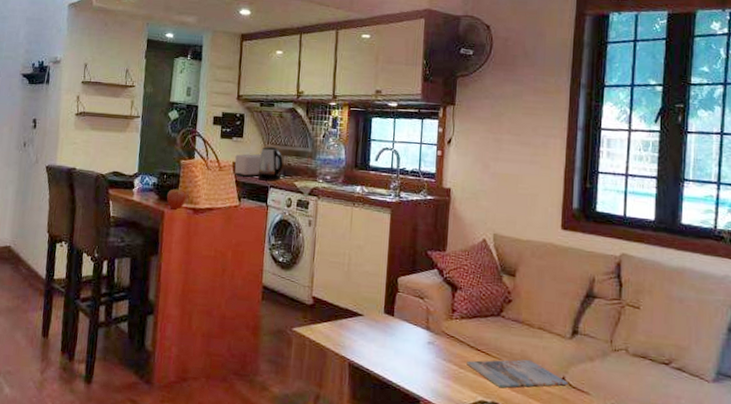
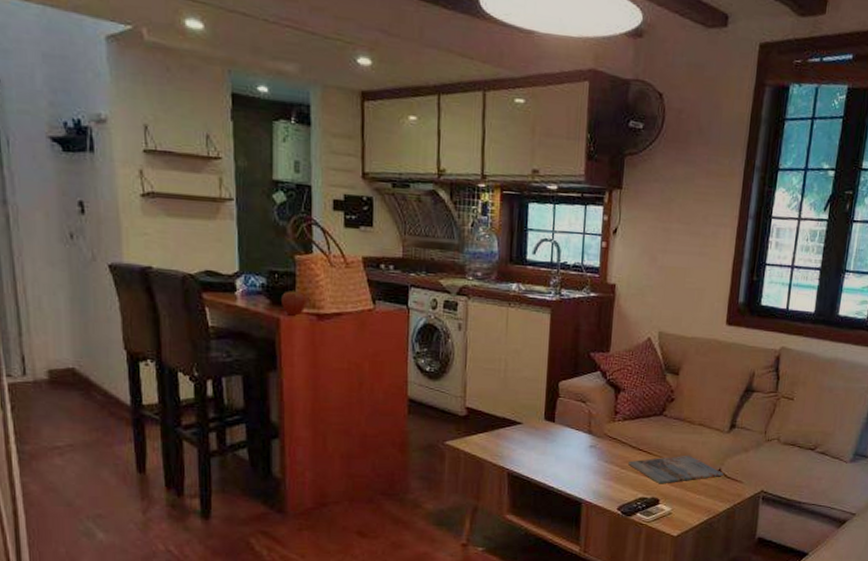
toaster: present [234,153,261,177] -> none [364,246,396,275]
kettle: present [257,146,283,182] -> none [394,237,424,280]

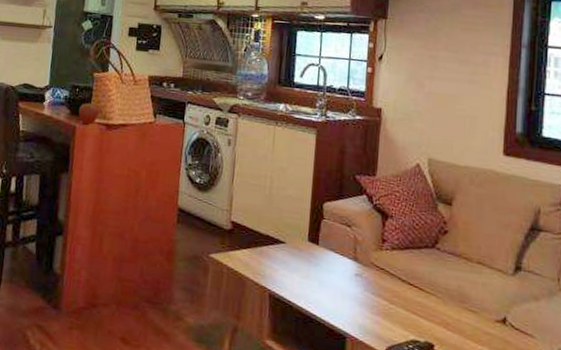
magazine: present [628,455,724,484] -> none [398,295,510,327]

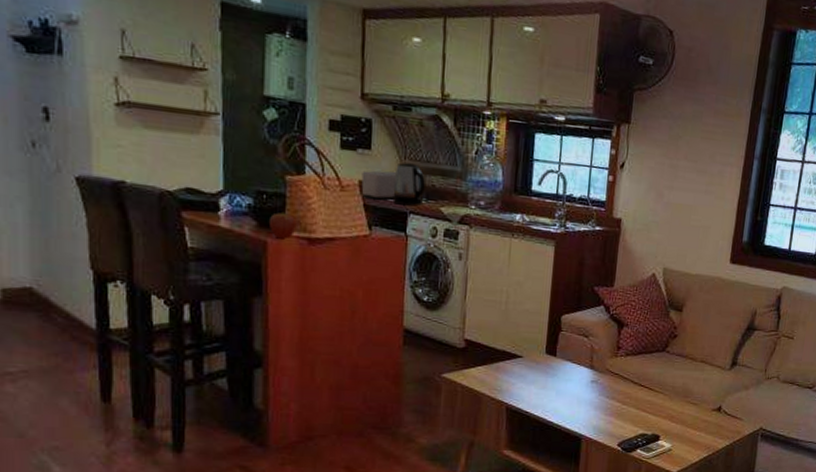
toaster: none [150,67,178,92] -> present [361,170,396,200]
kettle: none [174,59,202,97] -> present [392,162,425,206]

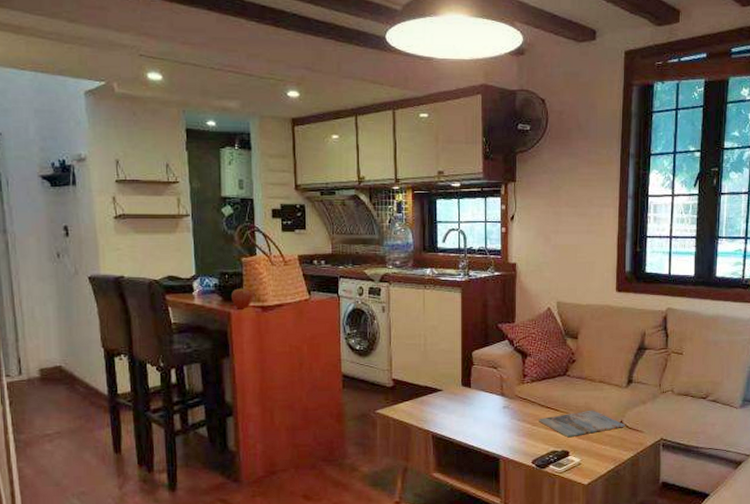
toaster: present [361,170,396,200] -> none [300,244,327,269]
kettle: present [392,162,425,206] -> none [325,236,351,272]
magazine: none [630,391,724,421] -> present [539,410,625,438]

